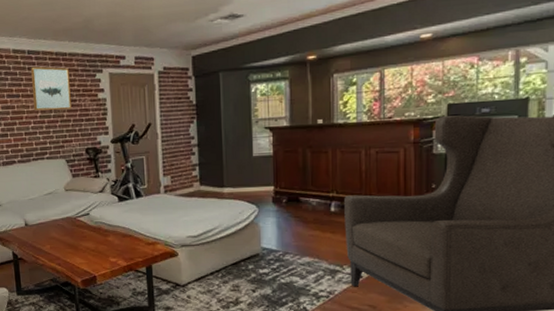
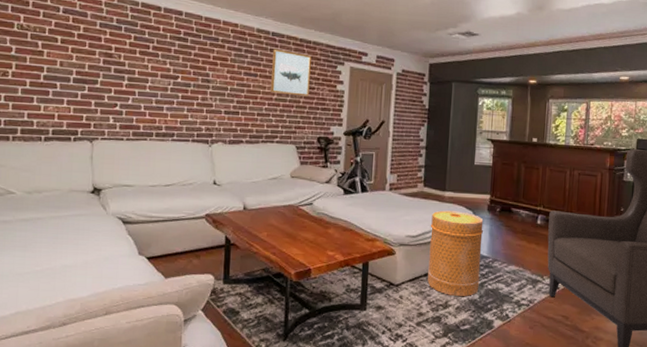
basket: none [211,206,272,293] -> present [427,210,484,297]

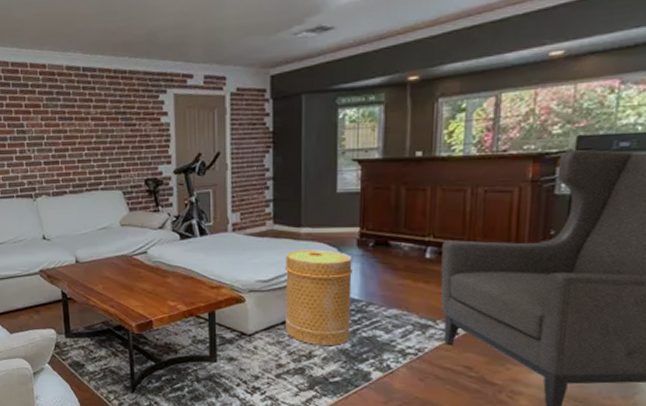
wall art: present [270,49,311,97] -> none [85,85,130,136]

